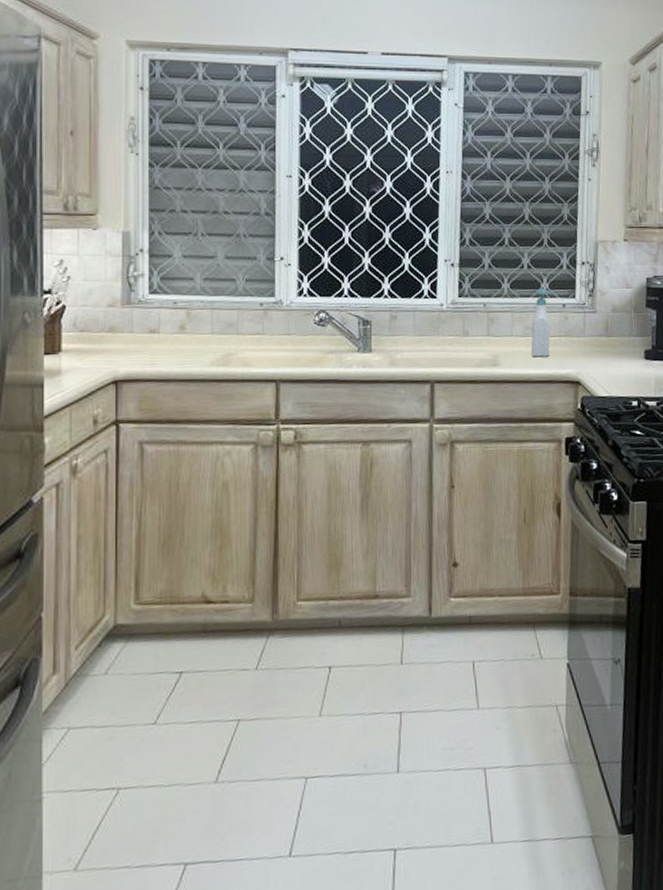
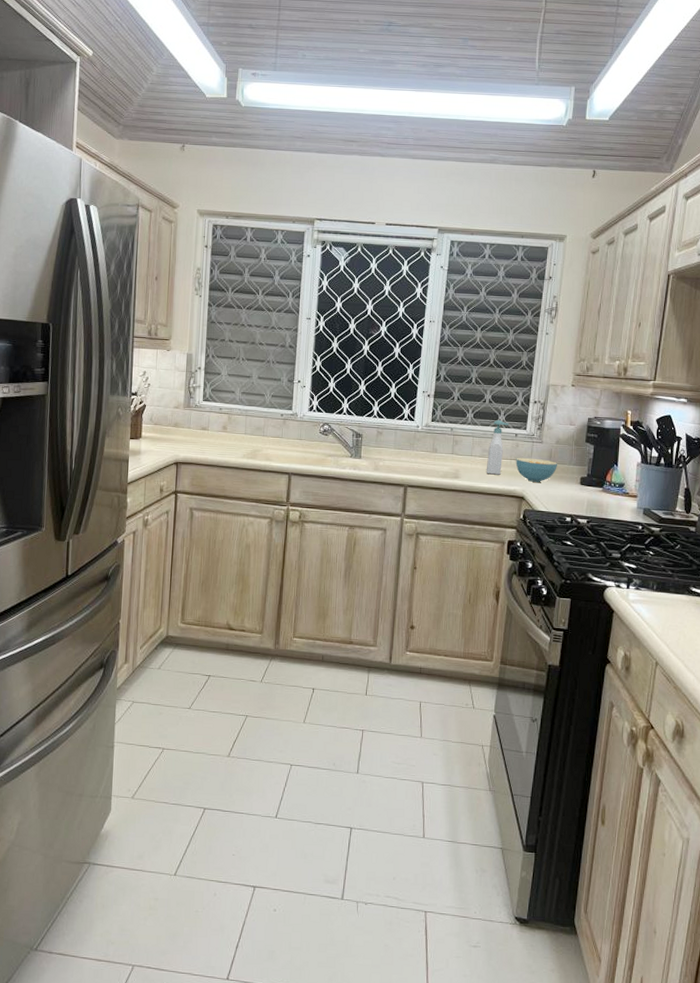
cereal bowl: none [566,332,617,362] -> present [515,457,558,482]

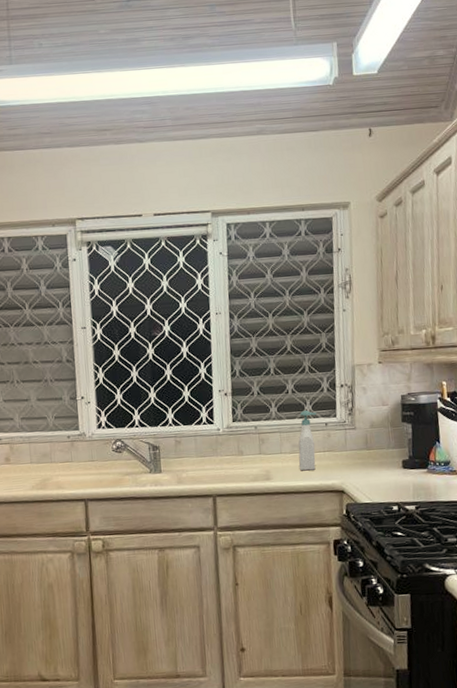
cereal bowl: present [515,457,558,482] -> none [329,446,376,473]

